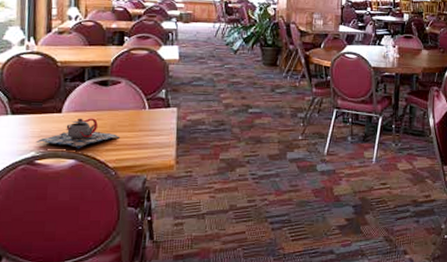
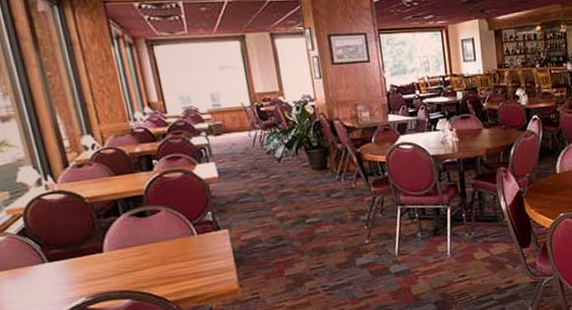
teapot: present [35,118,120,149] -> none [83,253,173,288]

